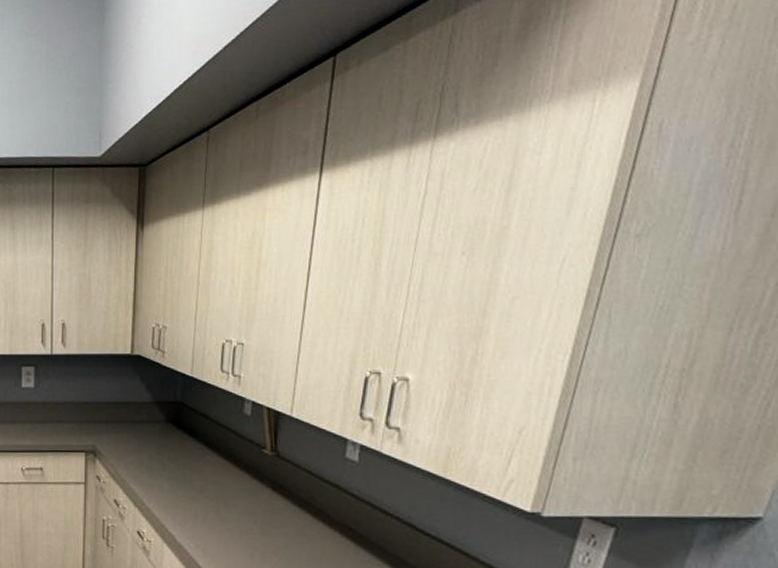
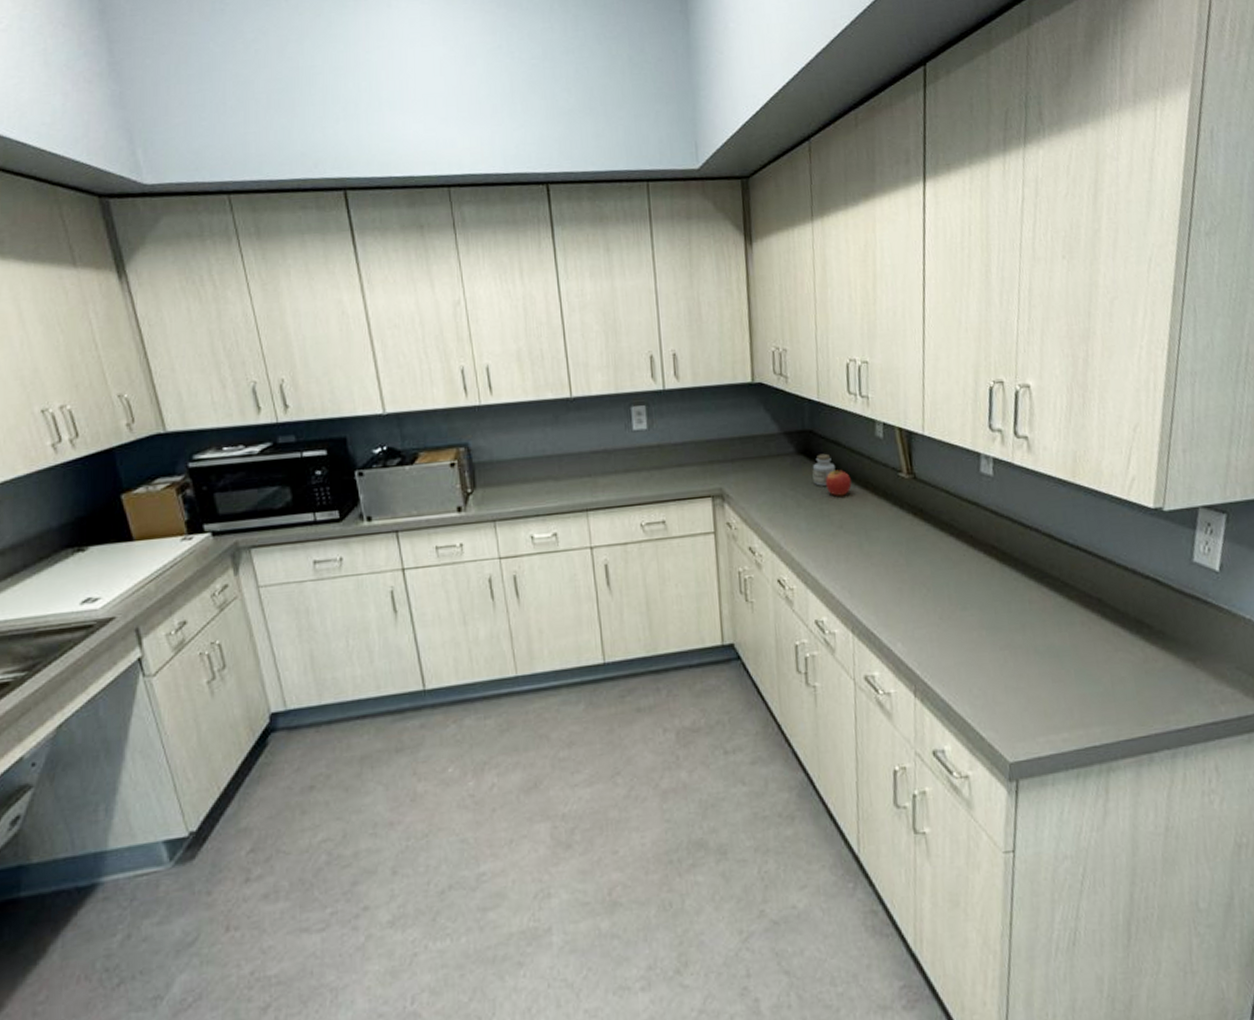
jar: none [179,424,201,453] -> present [812,453,835,486]
apple: none [190,440,215,464] -> present [825,469,852,496]

